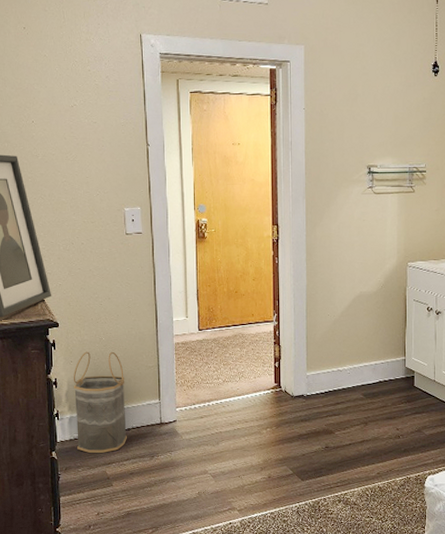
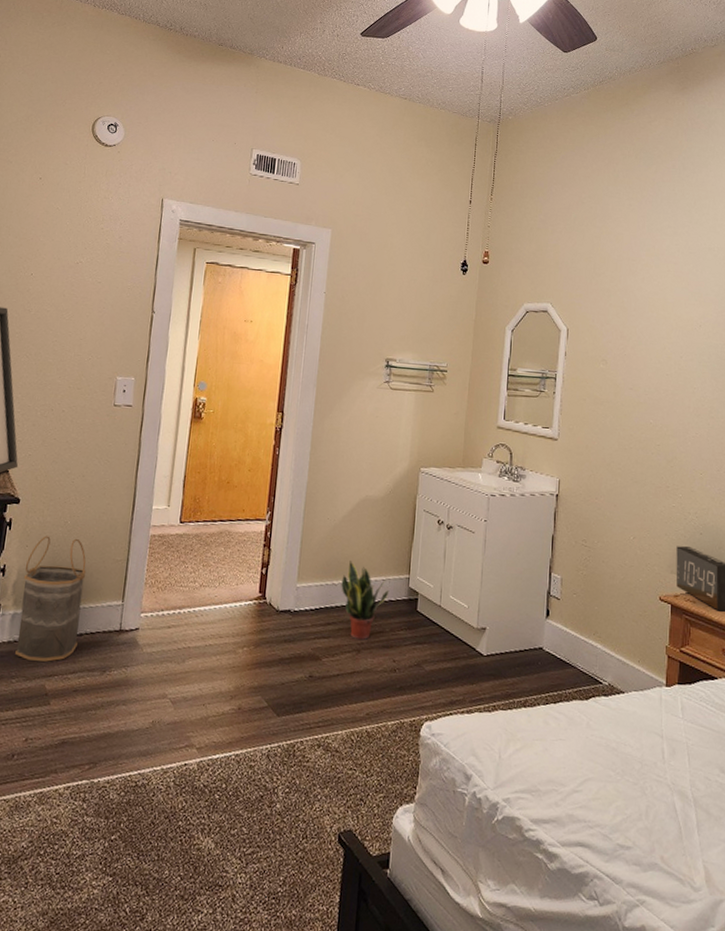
potted plant: none [345,349,389,414] -> present [341,561,389,640]

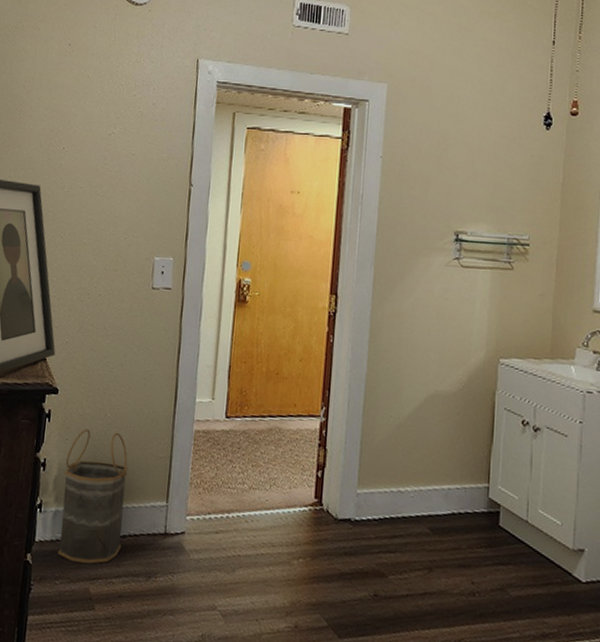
potted plant: present [341,561,389,640] -> none [408,465,465,557]

